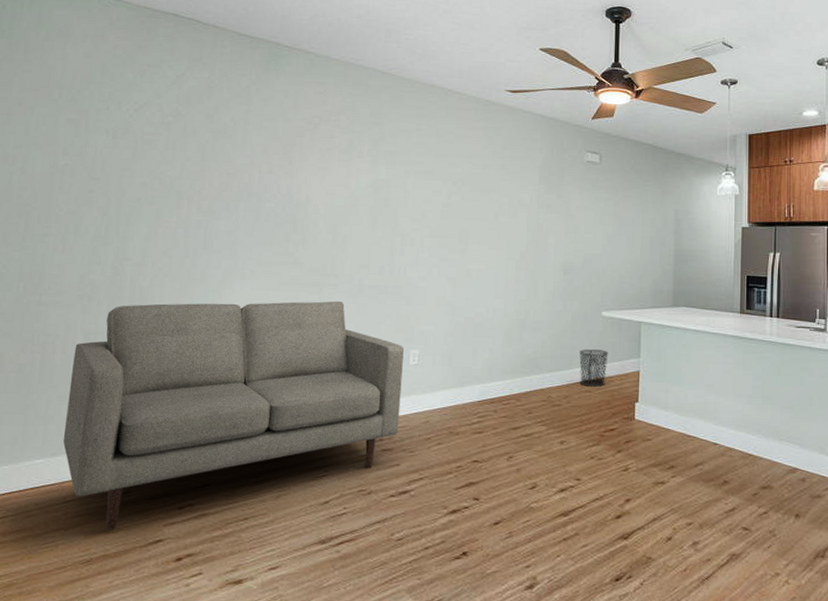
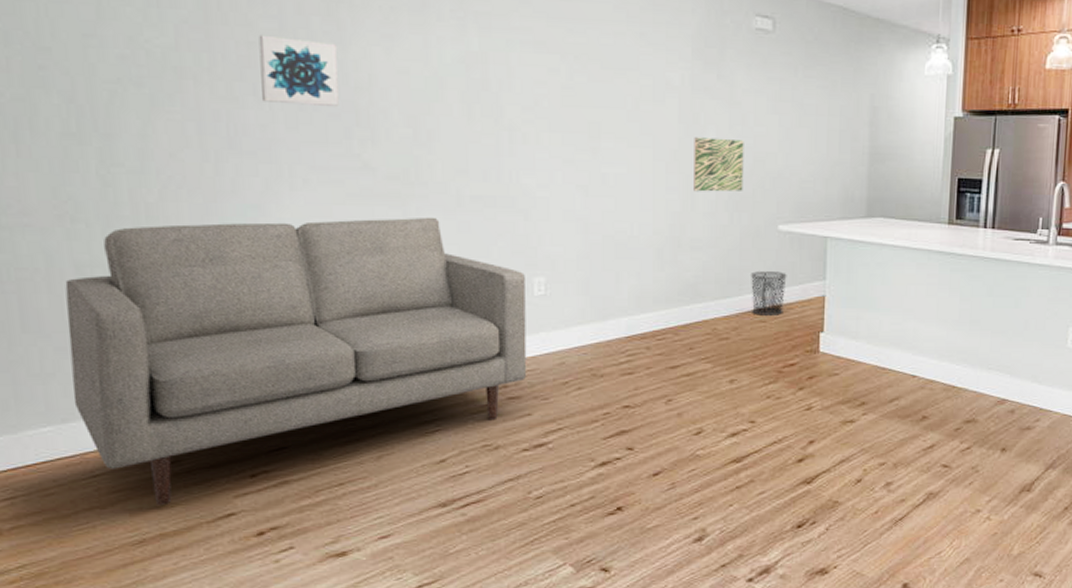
wall art: none [232,168,288,218] -> present [258,35,339,106]
wall art: none [536,242,576,285] -> present [694,137,744,192]

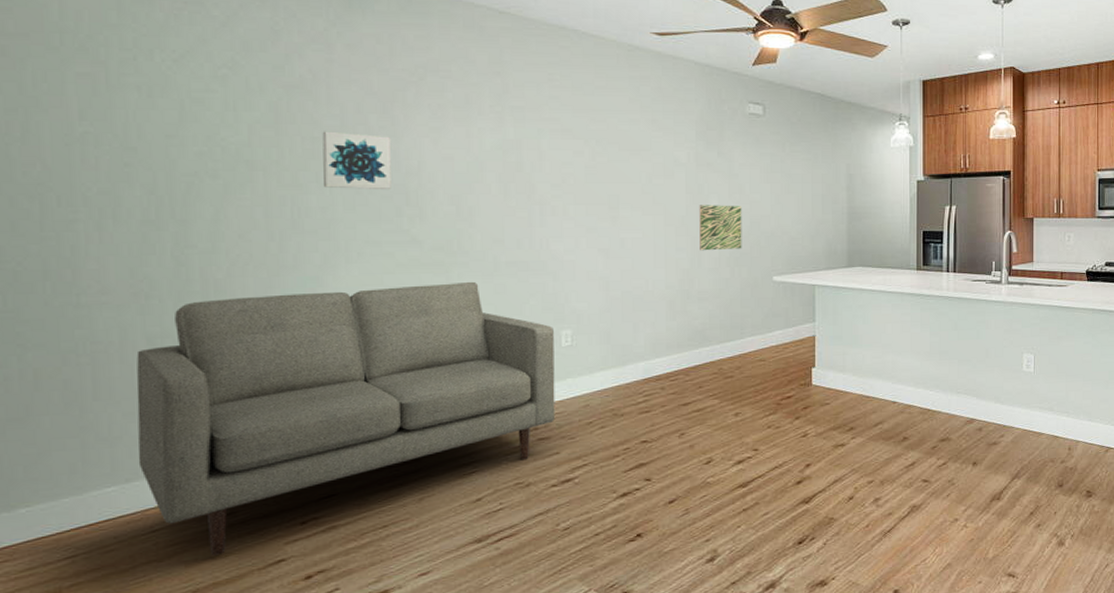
trash can: present [750,271,787,316] -> none [750,316,782,355]

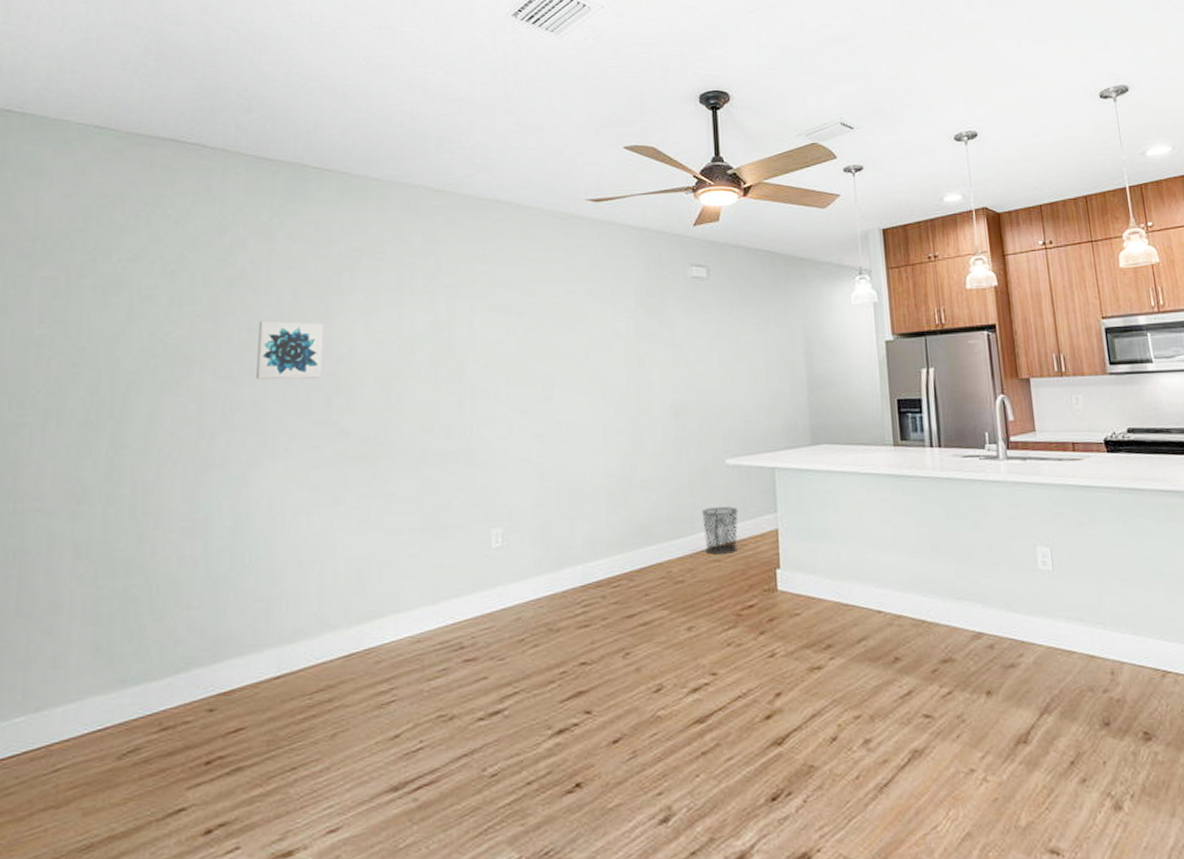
sofa: present [136,281,556,556] -> none [49,475,484,803]
wall art: present [699,205,742,251] -> none [640,378,690,432]
trash can: none [750,316,782,355] -> present [701,507,738,555]

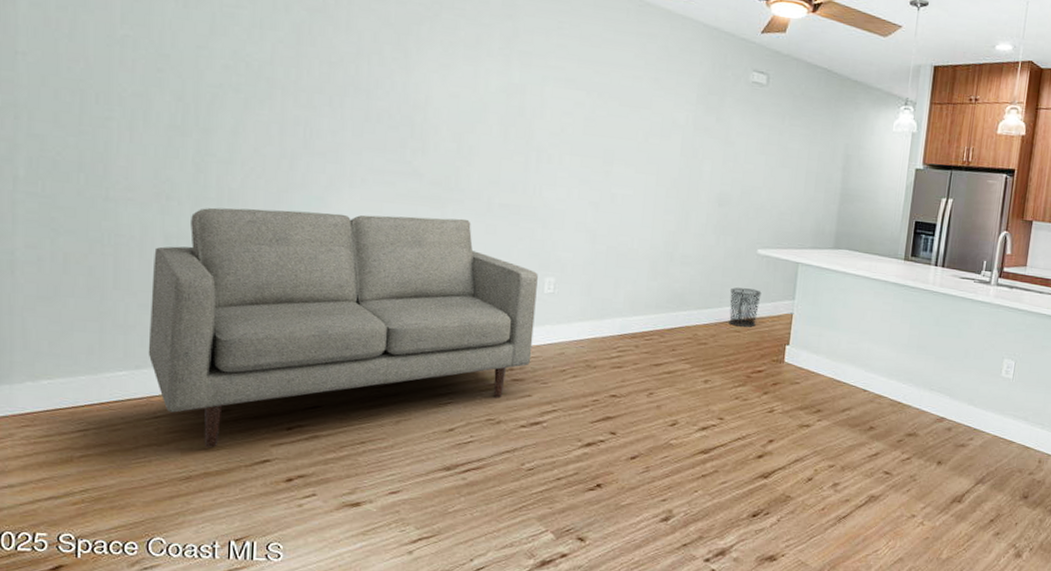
sofa: none [49,475,484,803] -> present [148,207,538,448]
wall art: present [257,320,325,380] -> none [336,57,403,120]

